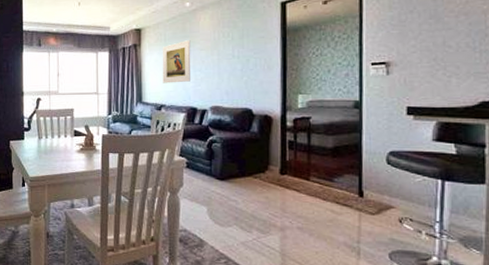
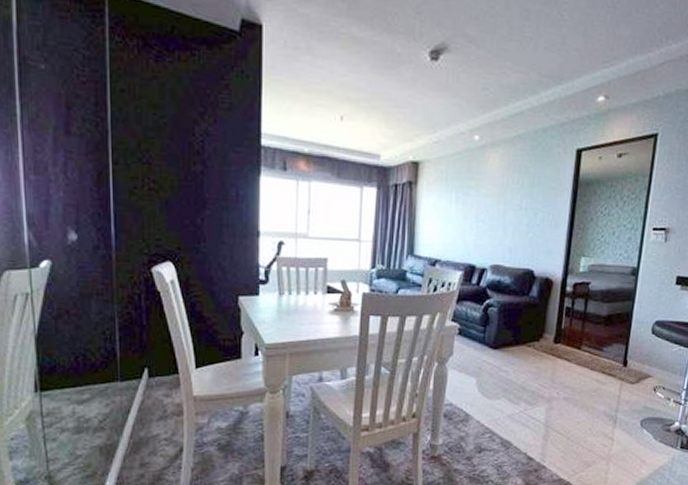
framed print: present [162,40,191,84] -> none [439,183,476,235]

